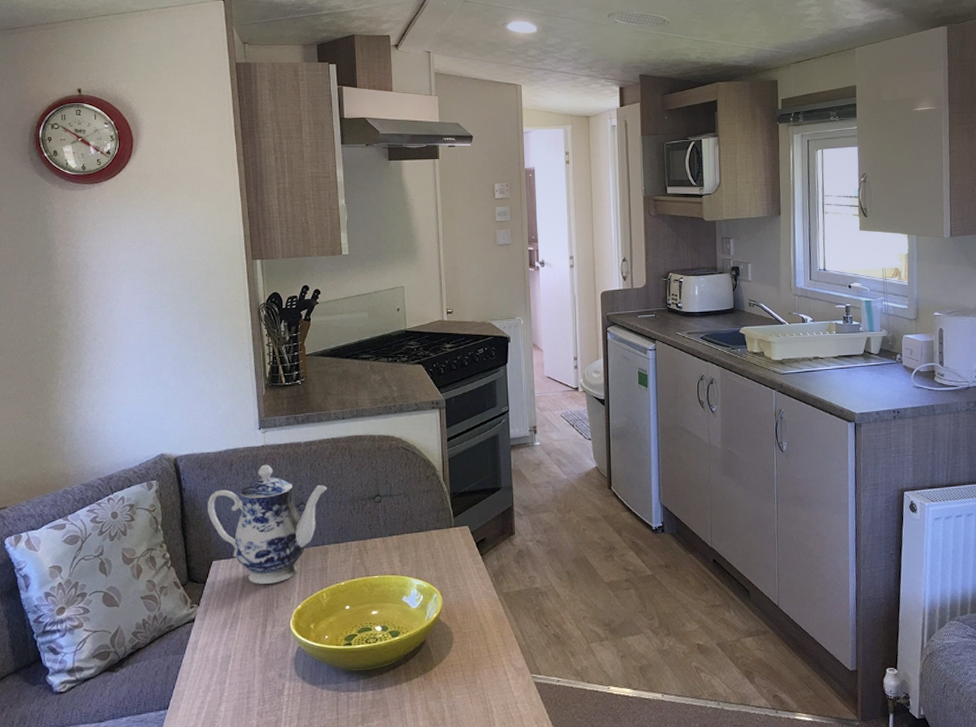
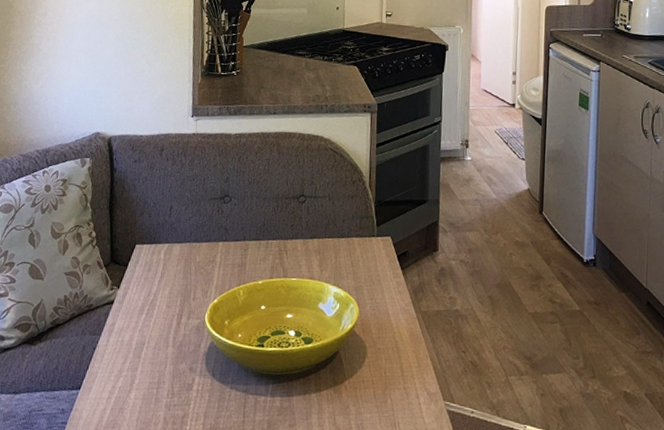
teapot: present [207,464,327,584] -> none [135,152,253,274]

